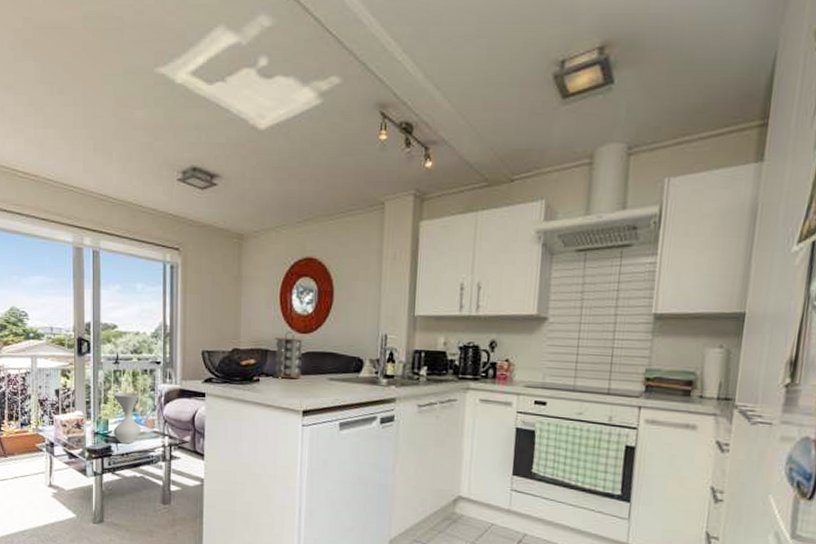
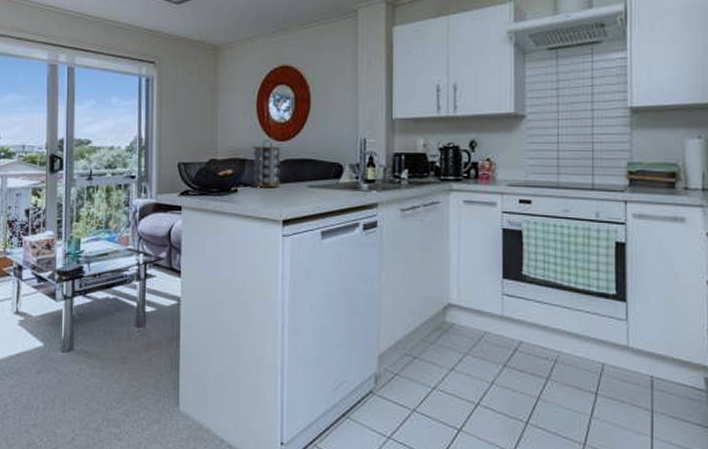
decorative vase: present [112,392,142,444] -> none [85,209,115,264]

